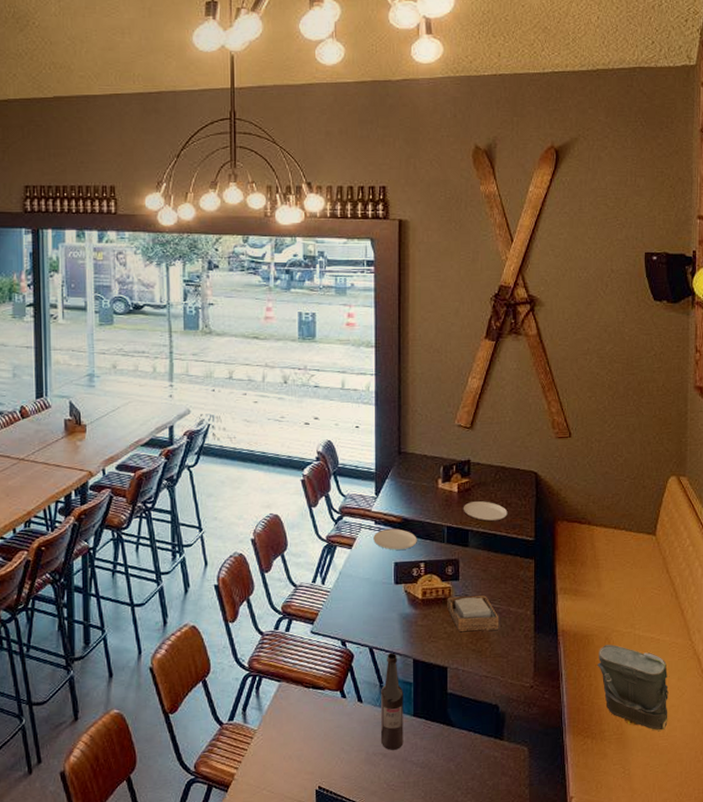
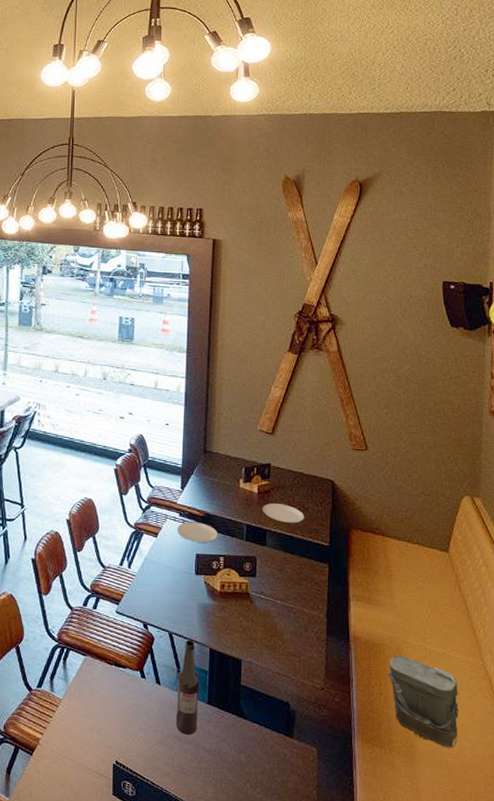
napkin holder: present [447,595,499,632] -> none [244,592,293,629]

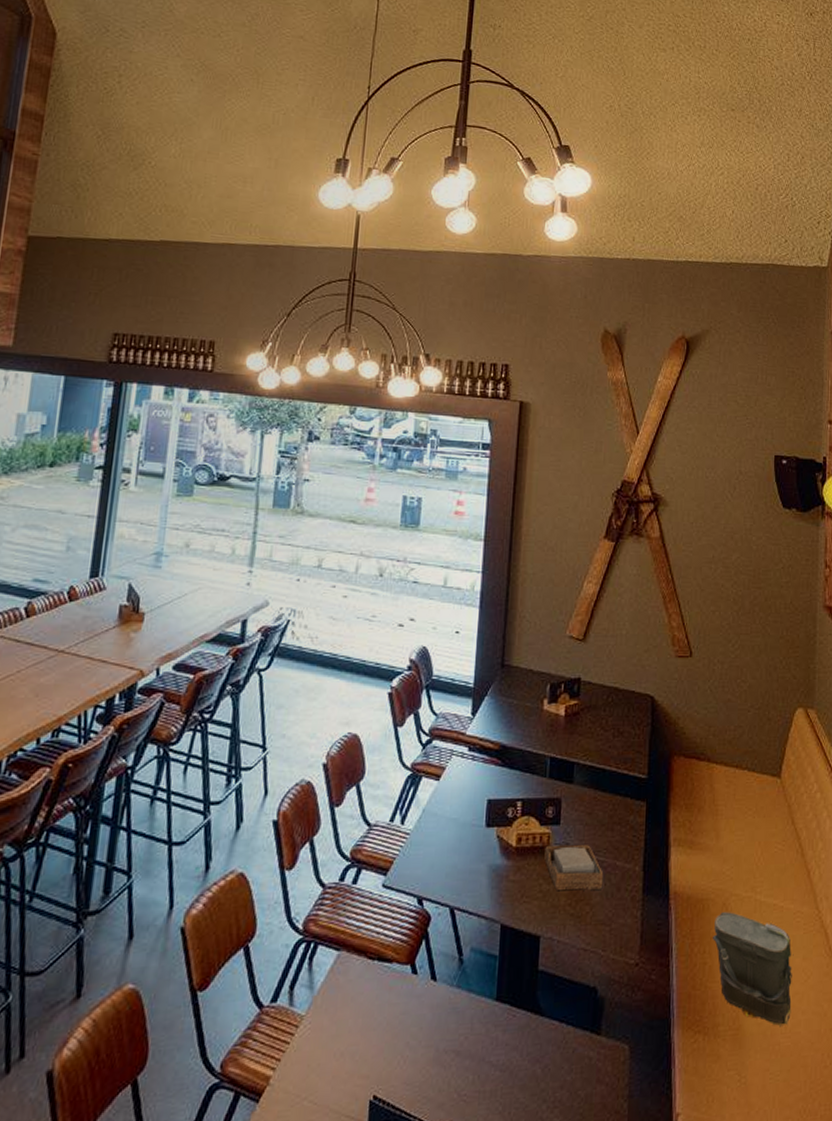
beer bottle: present [176,640,199,735] -> none [455,915,486,1047]
plate: present [177,522,218,543] -> none [465,757,516,784]
napkin holder: none [244,592,293,629] -> present [544,844,604,891]
plate: present [262,503,304,524] -> none [569,728,619,754]

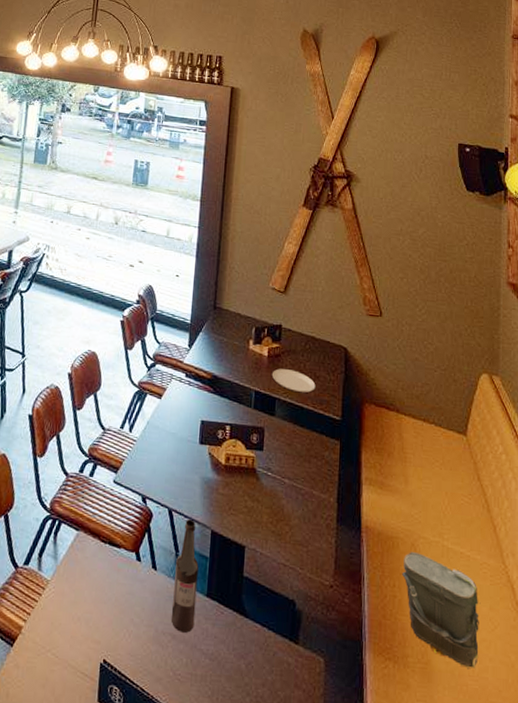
beer bottle: none [455,915,486,1047] -> present [172,519,199,633]
napkin holder: present [544,844,604,891] -> none [249,467,302,513]
plate: none [569,728,619,754] -> present [271,368,316,394]

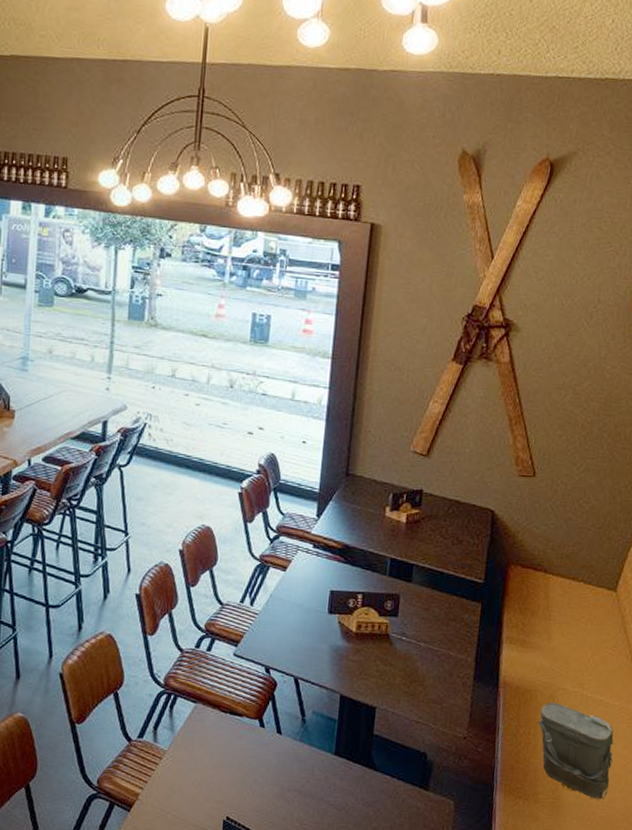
beer bottle: present [172,519,199,633] -> none [298,685,327,788]
plate: present [271,368,316,394] -> none [409,535,458,558]

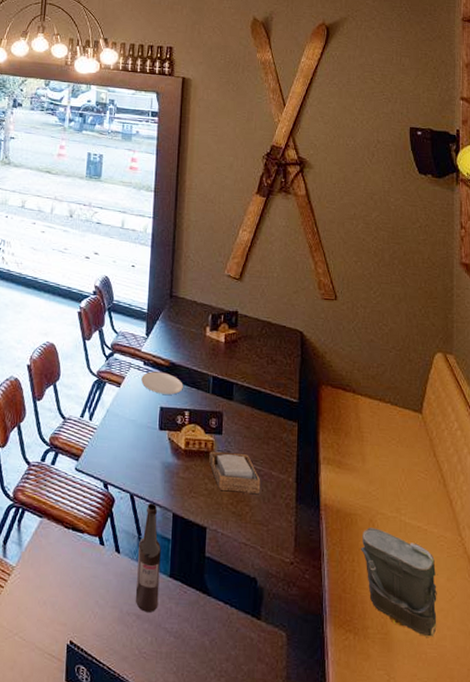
beer bottle: none [298,685,327,788] -> present [136,503,161,612]
plate: none [310,554,357,578] -> present [141,371,183,395]
napkin holder: none [382,633,437,674] -> present [209,451,261,494]

